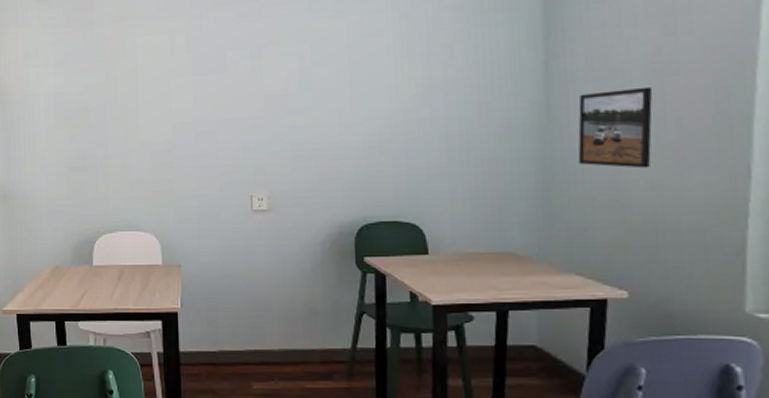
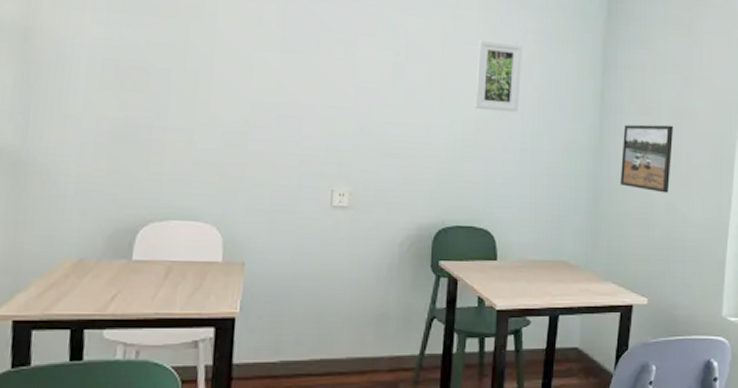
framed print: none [387,25,441,102] -> present [475,39,522,113]

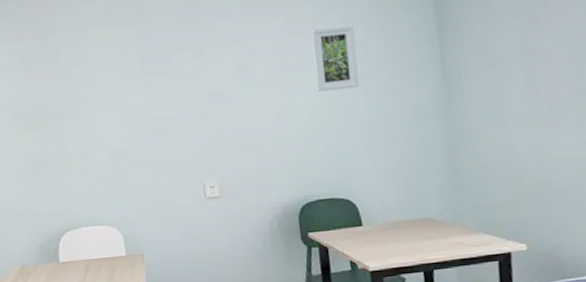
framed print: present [620,124,674,193] -> none [471,70,531,139]

